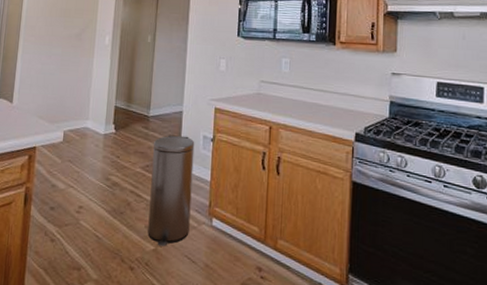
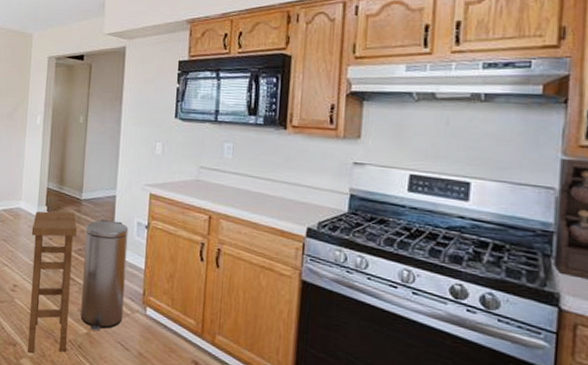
bar stool: none [92,129,145,277] -> present [27,211,78,354]

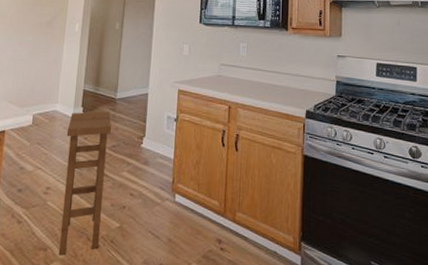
pedal bin: present [80,219,129,331] -> none [113,116,160,224]

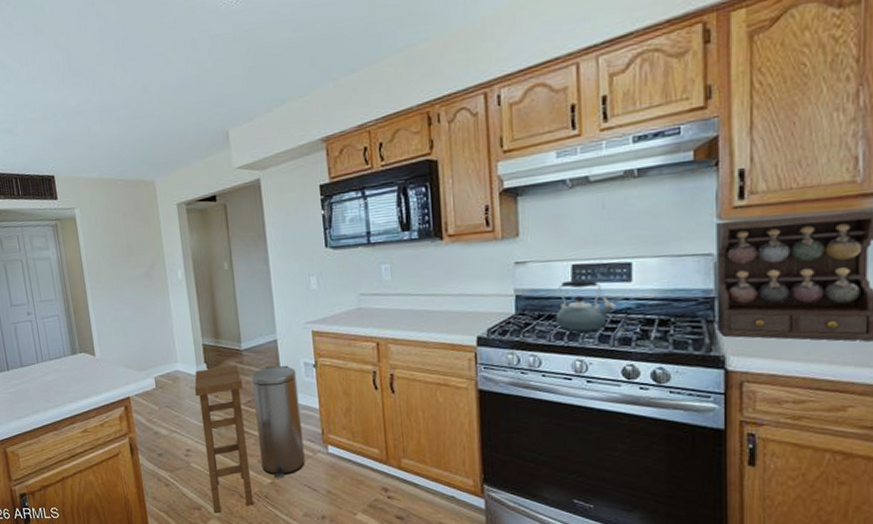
pedal bin: none [113,116,160,224] -> present [251,365,305,479]
kettle: none [363,74,406,117] -> present [555,280,617,333]

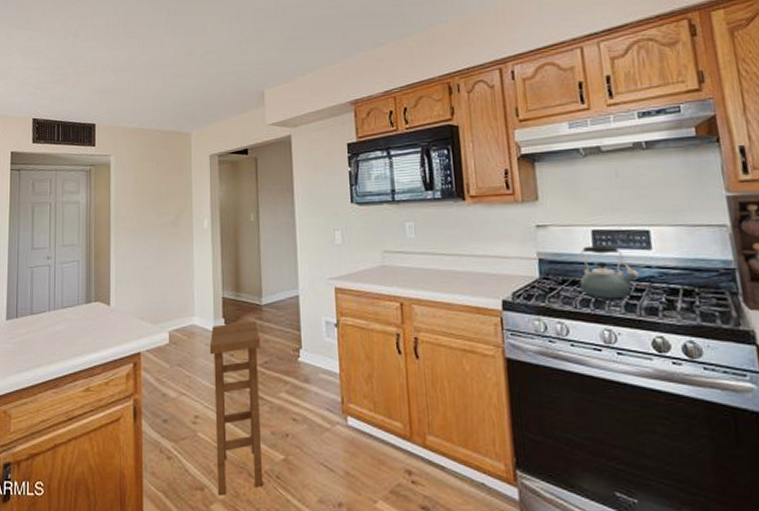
pedal bin: present [251,365,305,479] -> none [269,323,322,455]

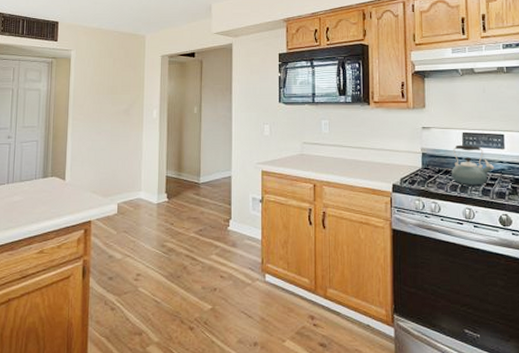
bar stool: present [209,320,264,496] -> none [152,196,198,340]

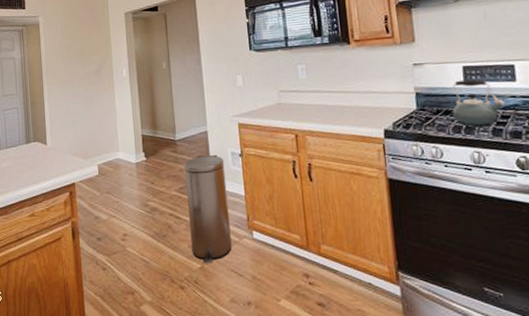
pedal bin: none [205,199,245,305] -> present [183,154,232,264]

